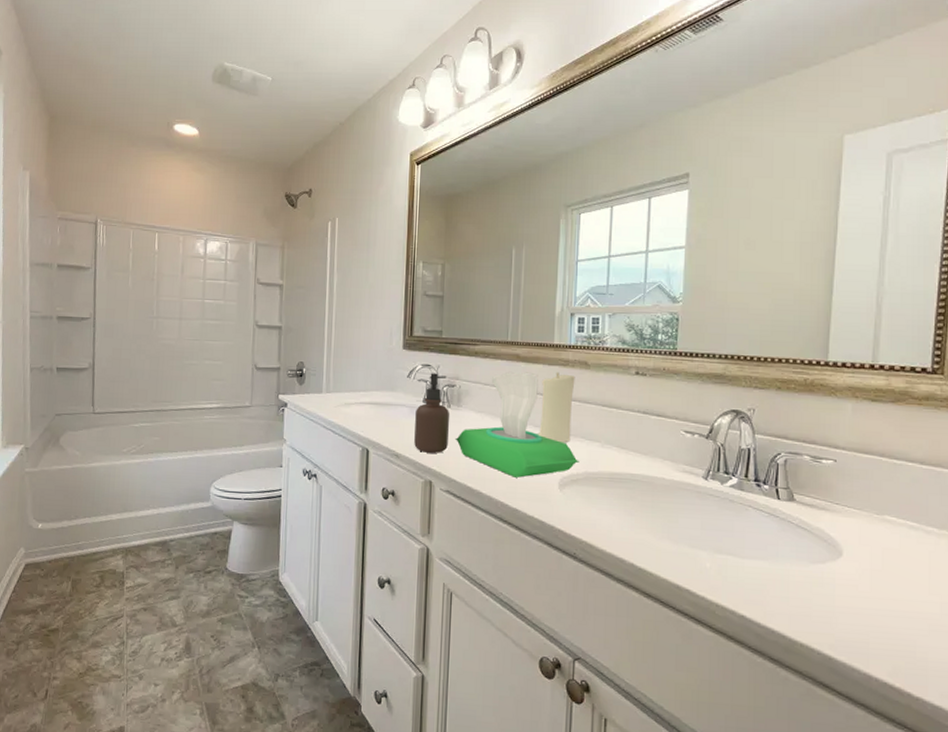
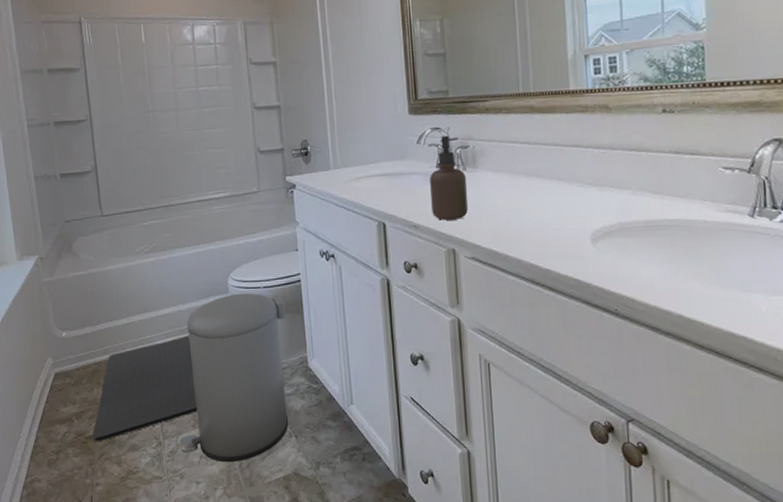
bath mat: none [56,538,166,636] -> present [93,335,198,442]
pedal bin: none [144,502,264,667] -> present [181,293,288,462]
wet wipes pack: present [455,371,579,478] -> none [474,123,611,236]
candle: present [536,372,575,443] -> none [561,120,599,195]

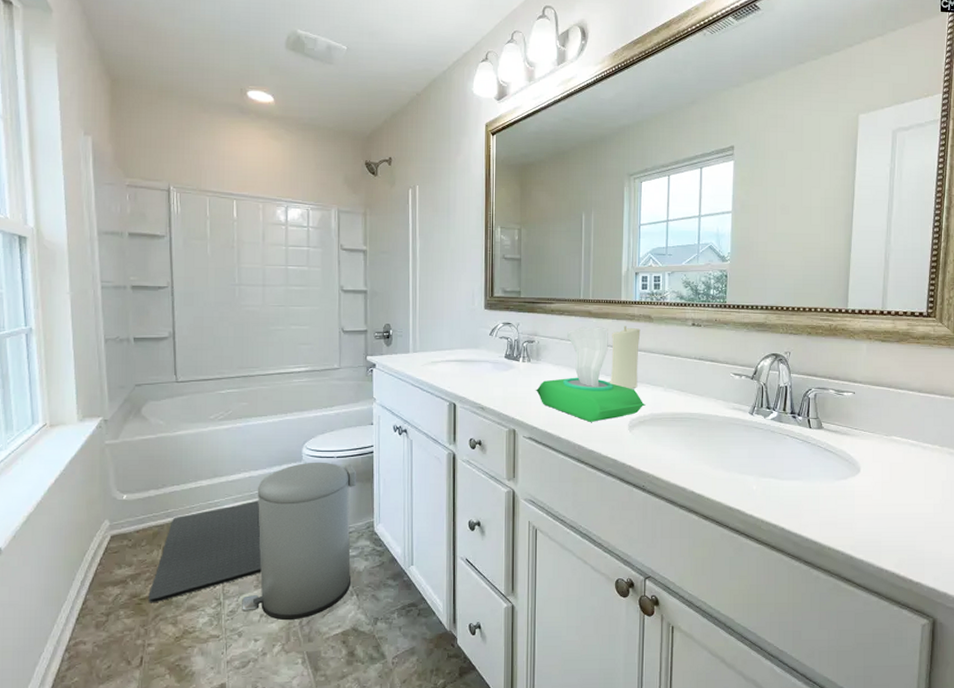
soap dispenser: present [430,135,468,220] -> none [498,330,530,404]
wet wipes pack: none [474,123,611,236] -> present [535,326,646,422]
candle: none [561,120,599,195] -> present [608,326,641,389]

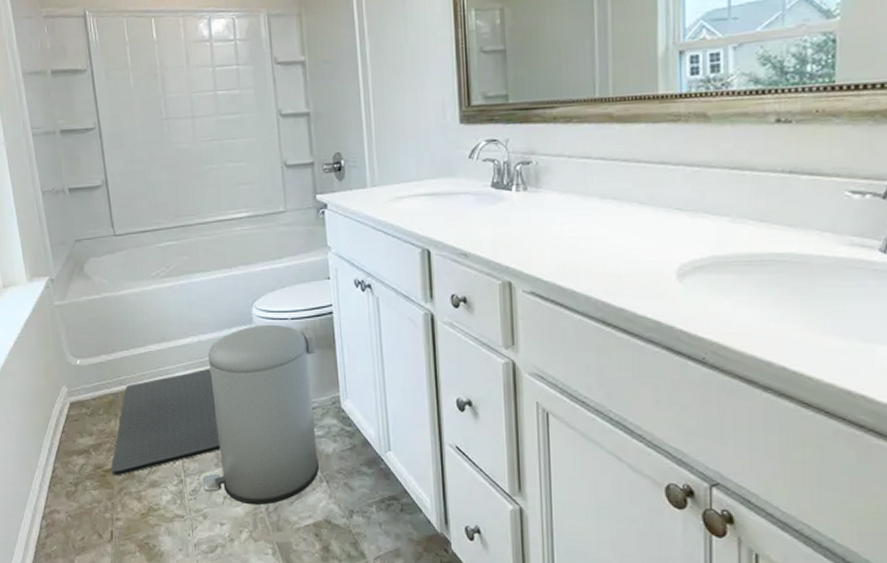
wet wipes pack: present [535,326,646,422] -> none [536,135,703,270]
candle: present [608,326,641,389] -> none [642,131,691,222]

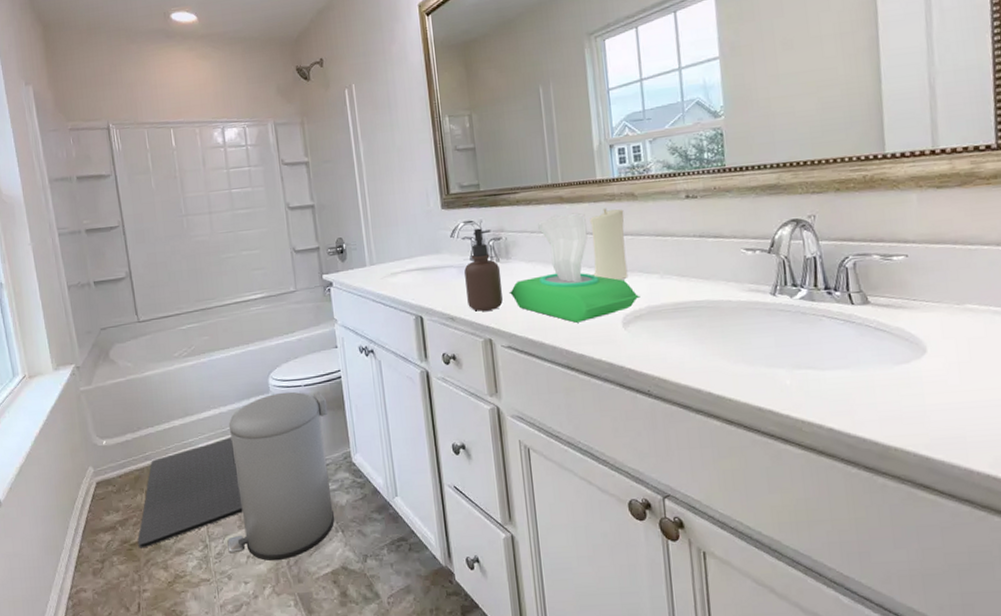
soap dispenser: none [483,149,529,248] -> present [464,228,503,311]
wet wipes pack: none [536,135,703,270] -> present [508,212,640,323]
candle: none [642,131,691,222] -> present [590,208,628,281]

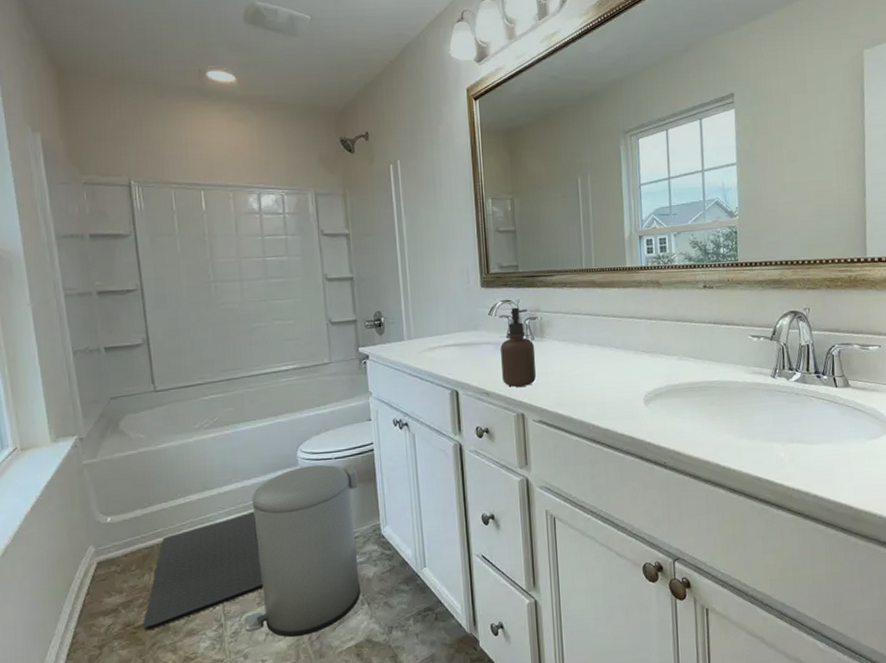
wet wipes pack: present [508,212,640,323] -> none [542,296,661,399]
candle: present [590,208,628,281] -> none [619,294,651,361]

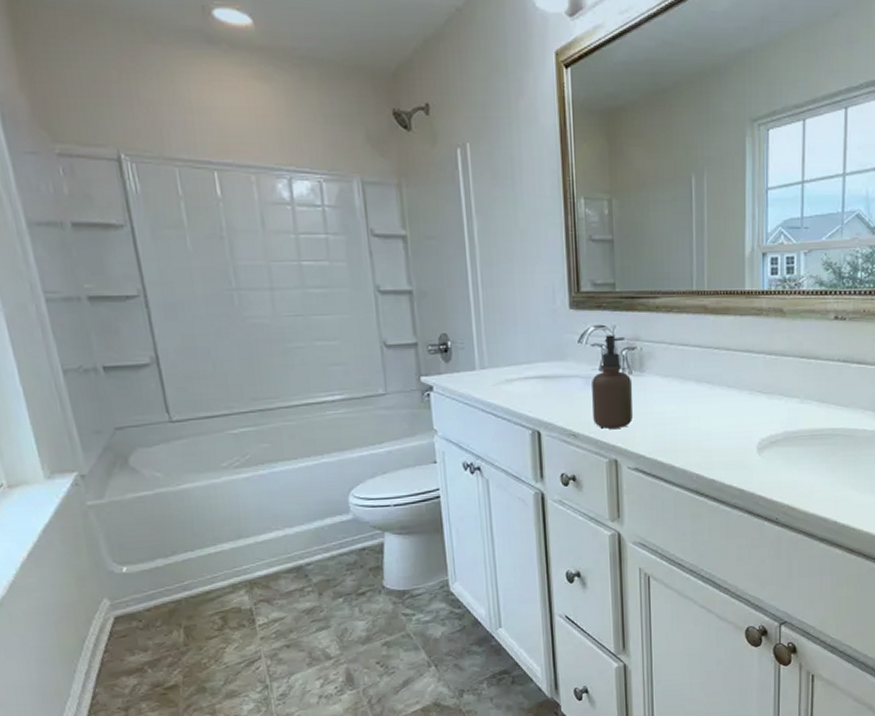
bath mat: present [143,511,264,631] -> none [174,563,314,693]
pedal bin: present [245,464,360,637] -> none [293,512,427,700]

